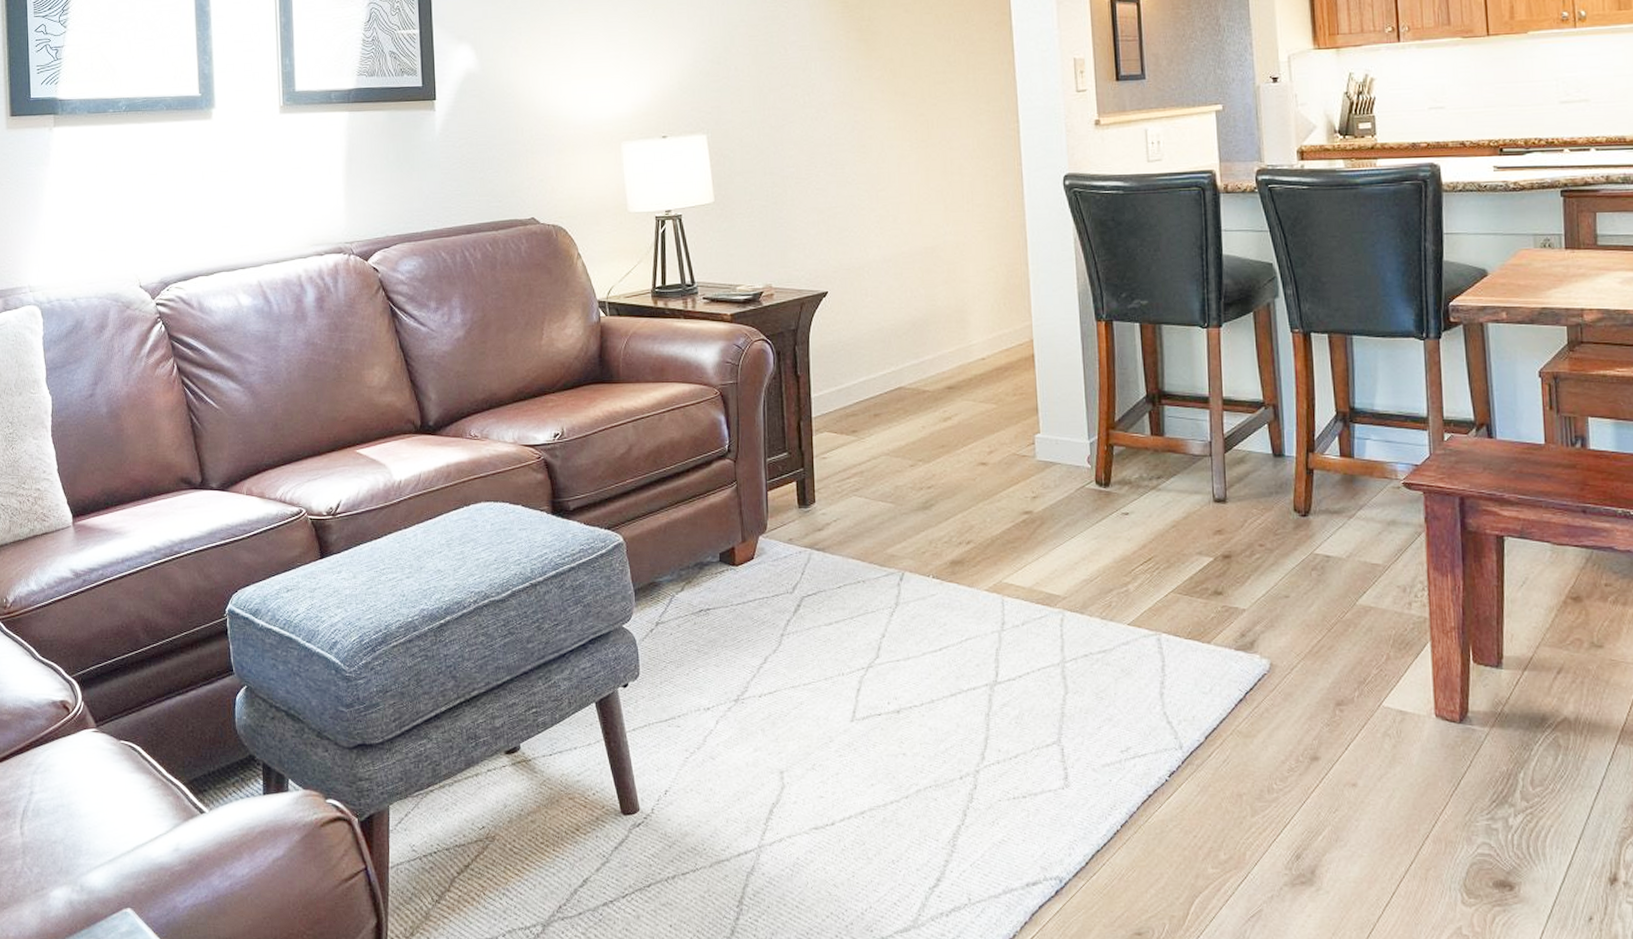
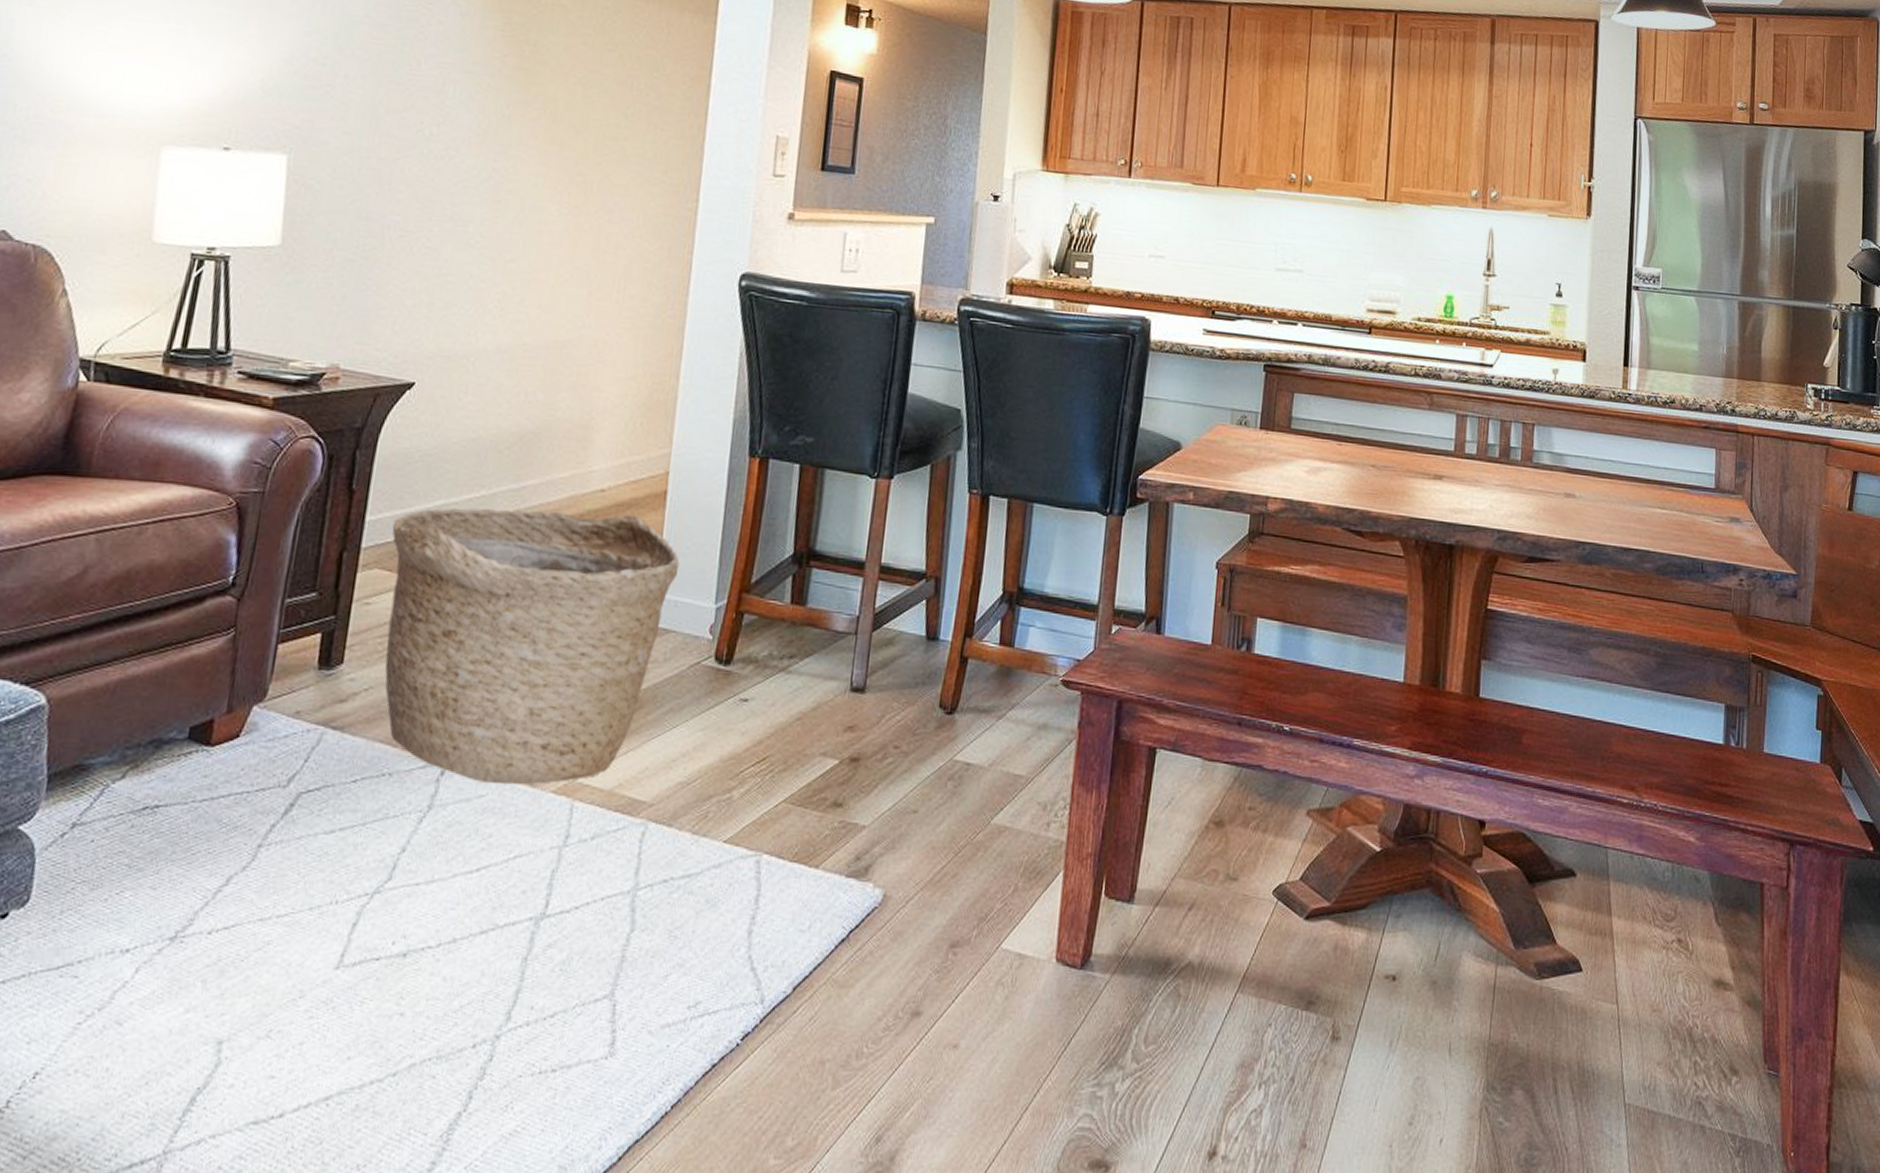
basket: none [831,375,1054,586] -> present [384,508,680,786]

